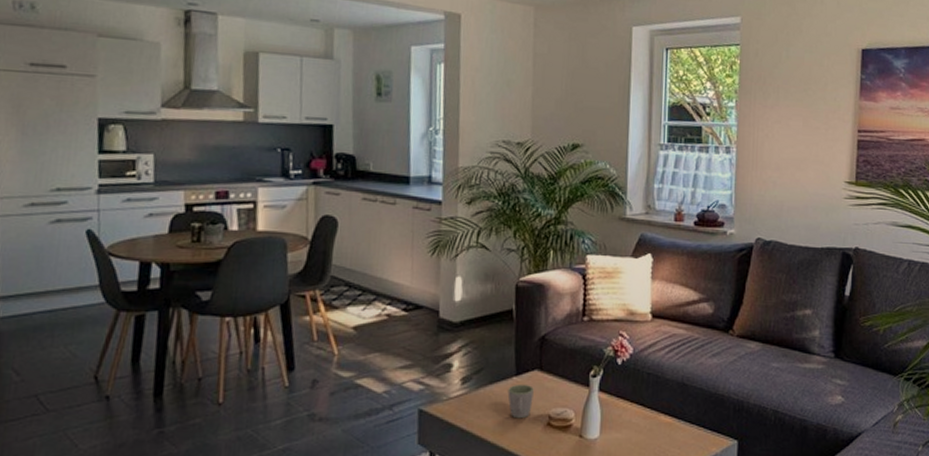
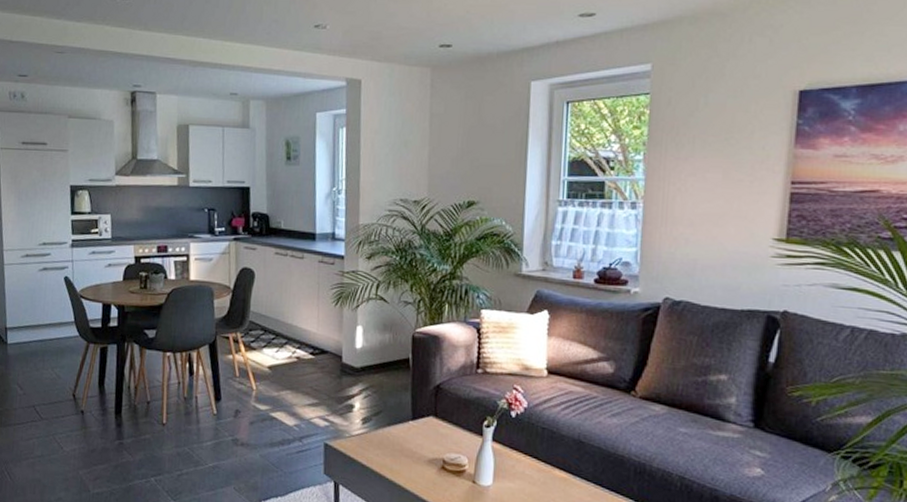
mug: present [507,383,534,419] -> none [404,427,429,460]

